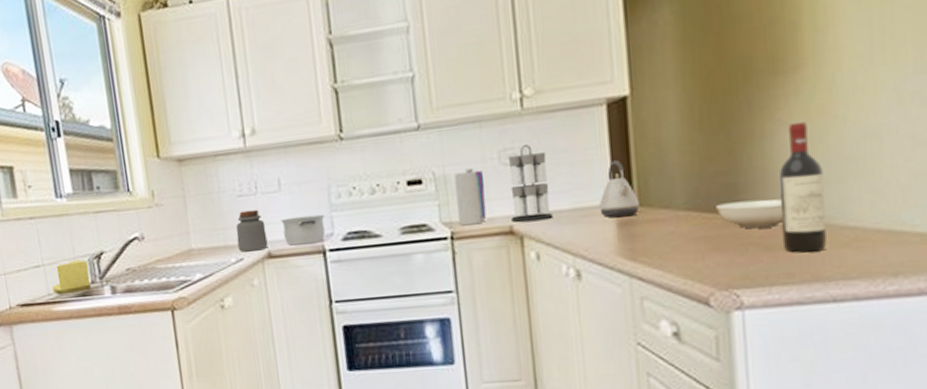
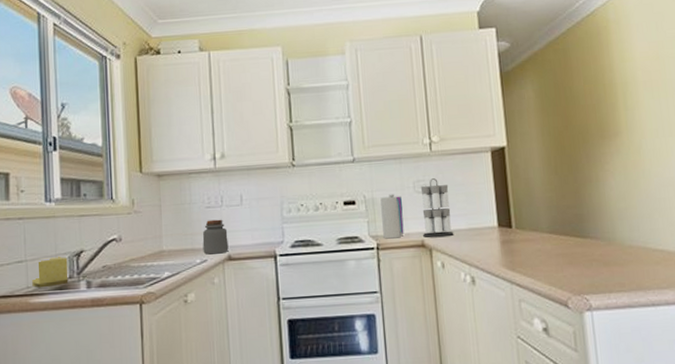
cooking pot: present [281,214,326,246] -> none [241,225,278,251]
kettle: present [599,160,640,218] -> none [487,193,516,237]
bowl: present [716,199,783,229] -> none [569,227,615,249]
wine bottle: present [778,122,826,253] -> none [609,173,645,268]

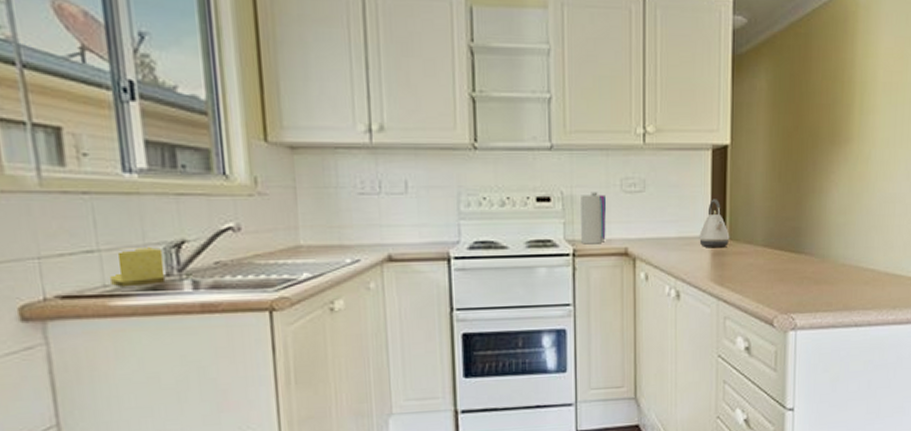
jar: present [202,219,229,255] -> none [353,210,389,253]
spice rack: present [420,177,454,238] -> none [627,175,662,246]
kettle: none [487,193,516,237] -> present [699,199,730,248]

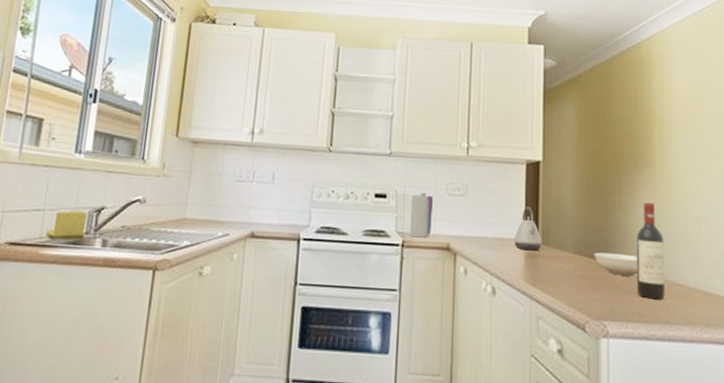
bowl: none [784,243,829,266] -> present [594,252,637,276]
wine bottle: none [826,185,857,287] -> present [636,202,665,300]

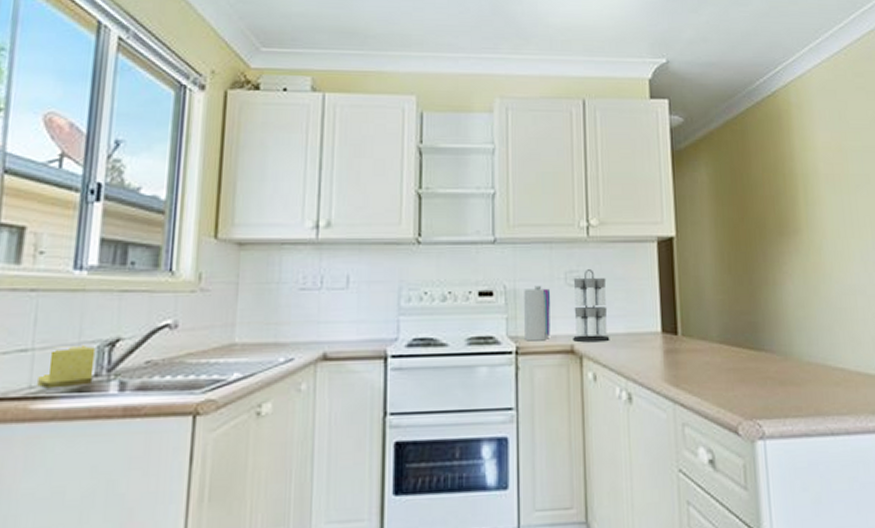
spice rack: none [449,182,481,244] -> present [573,268,610,343]
kettle: present [514,206,542,251] -> none [649,292,682,345]
bowl: present [594,252,637,276] -> none [742,338,792,364]
wine bottle: present [636,202,665,300] -> none [787,276,824,389]

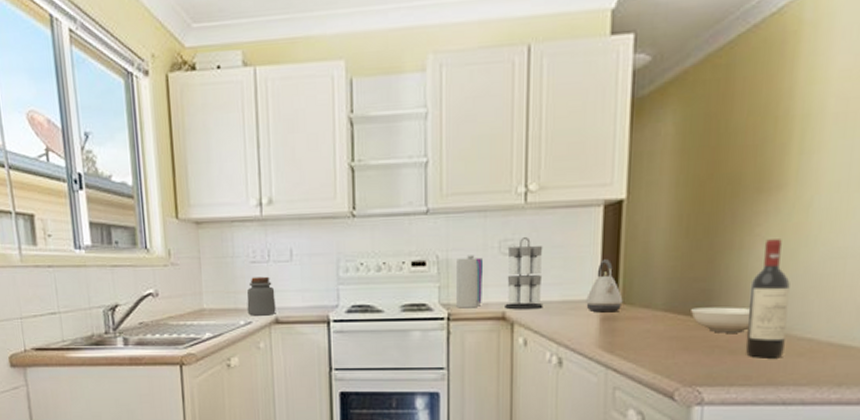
sponge: present [37,346,96,389] -> none [67,310,105,342]
jar: none [290,305,326,352] -> present [246,276,276,316]
kettle: none [649,292,682,345] -> present [586,259,623,313]
bowl: none [742,338,792,364] -> present [691,307,750,333]
wine bottle: none [787,276,824,389] -> present [745,239,790,358]

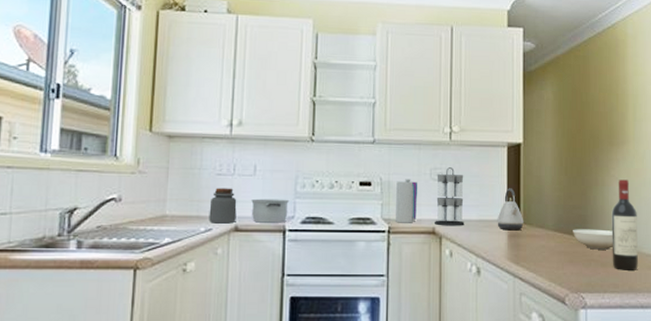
cooking pot: none [290,286,332,314] -> present [251,198,290,223]

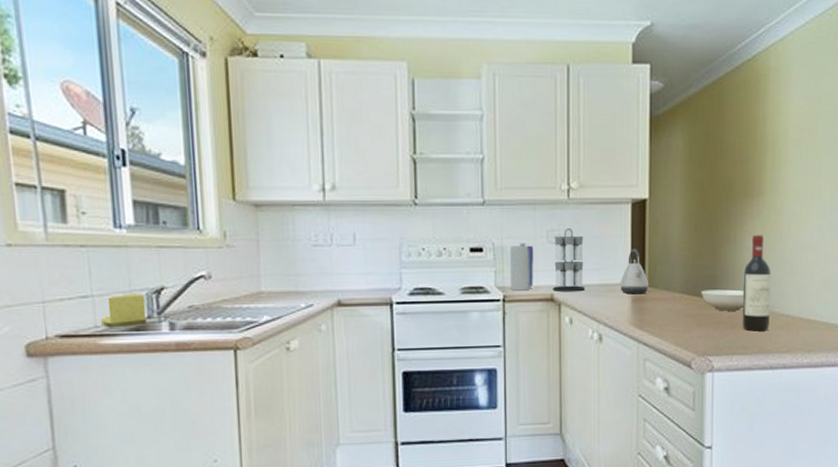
sponge: none [15,212,59,244] -> present [101,293,147,328]
jar: present [209,188,237,224] -> none [308,260,339,299]
cooking pot: present [251,198,290,223] -> none [353,269,395,296]

